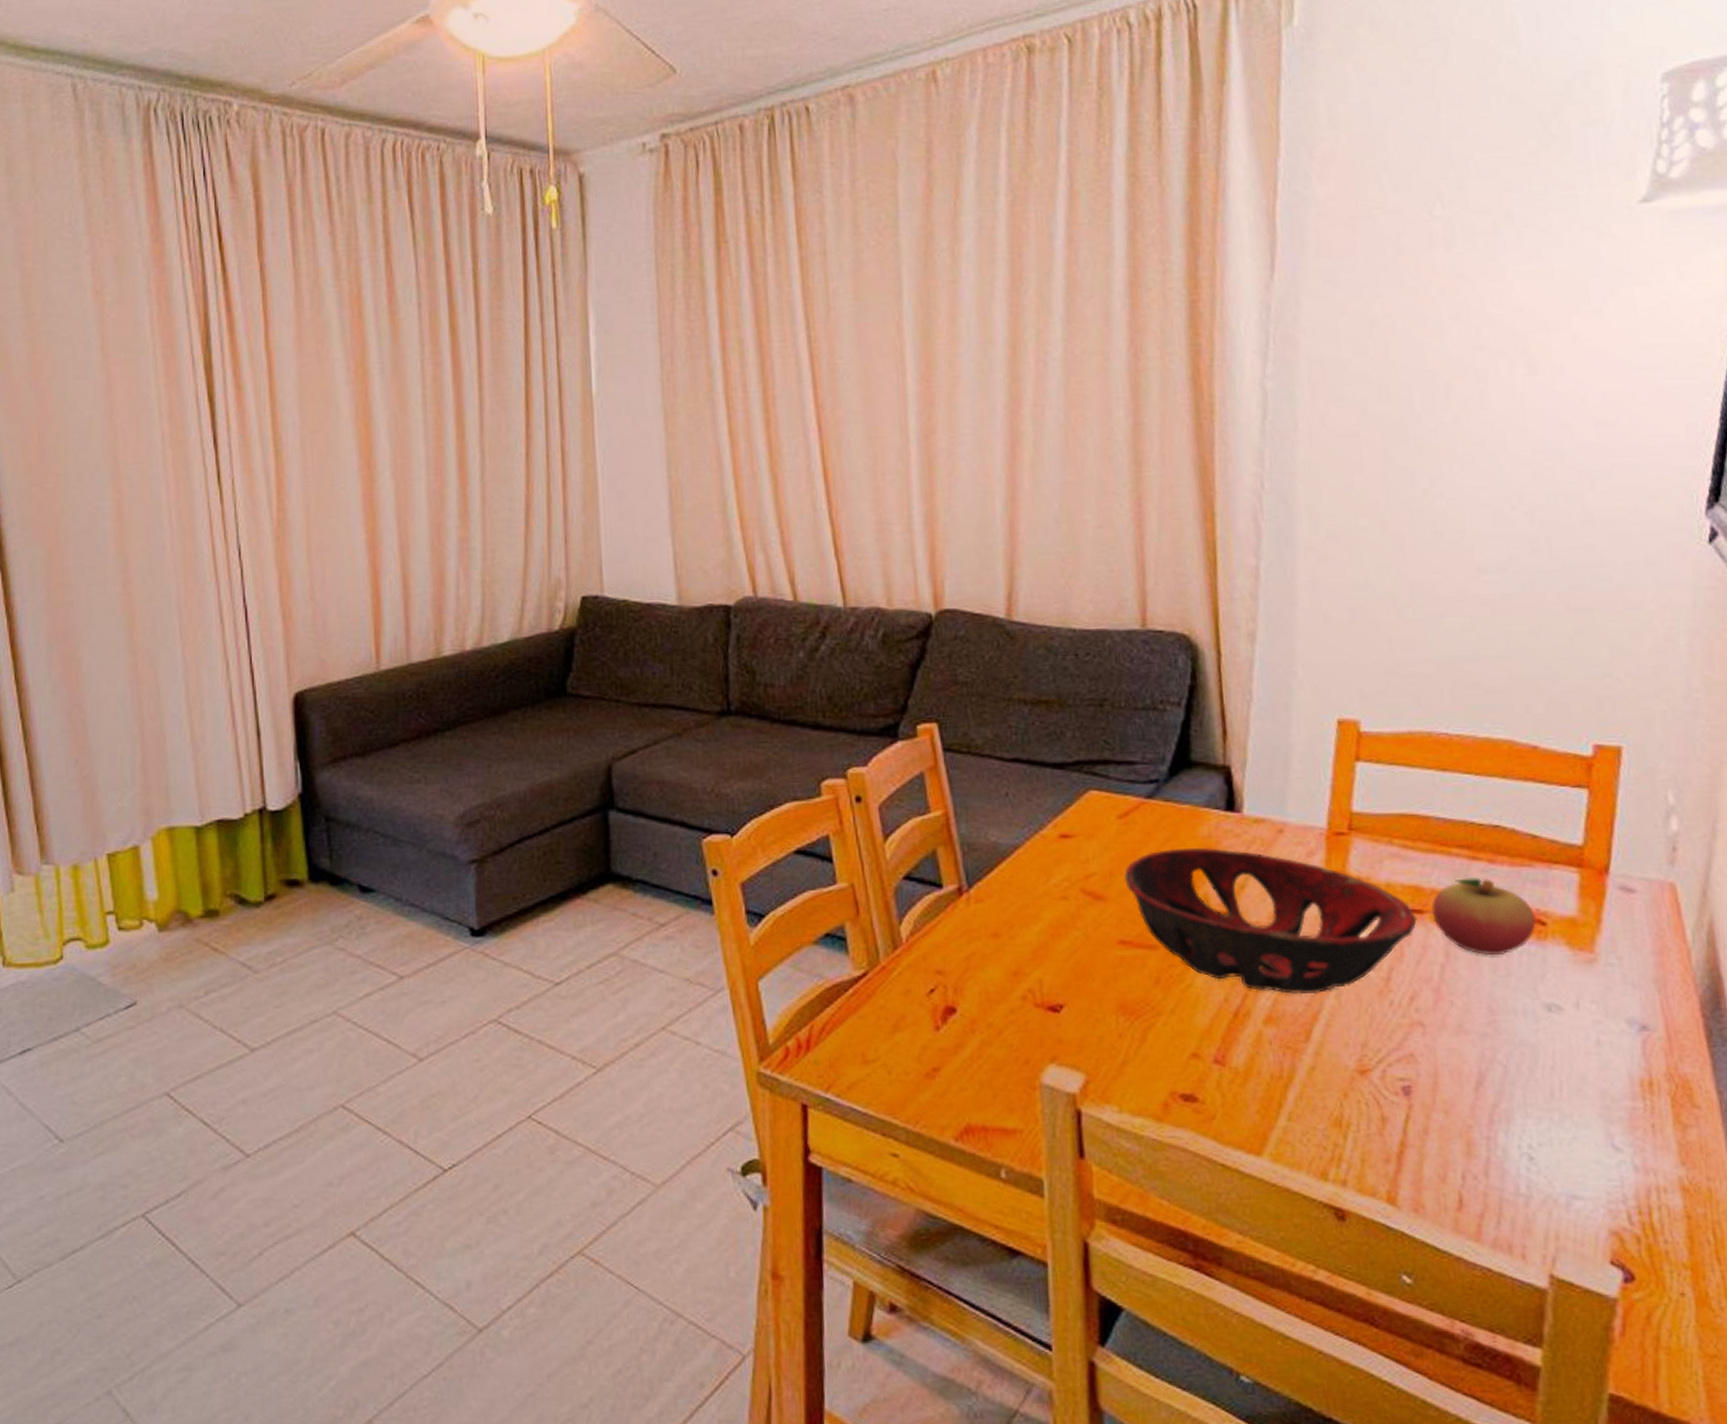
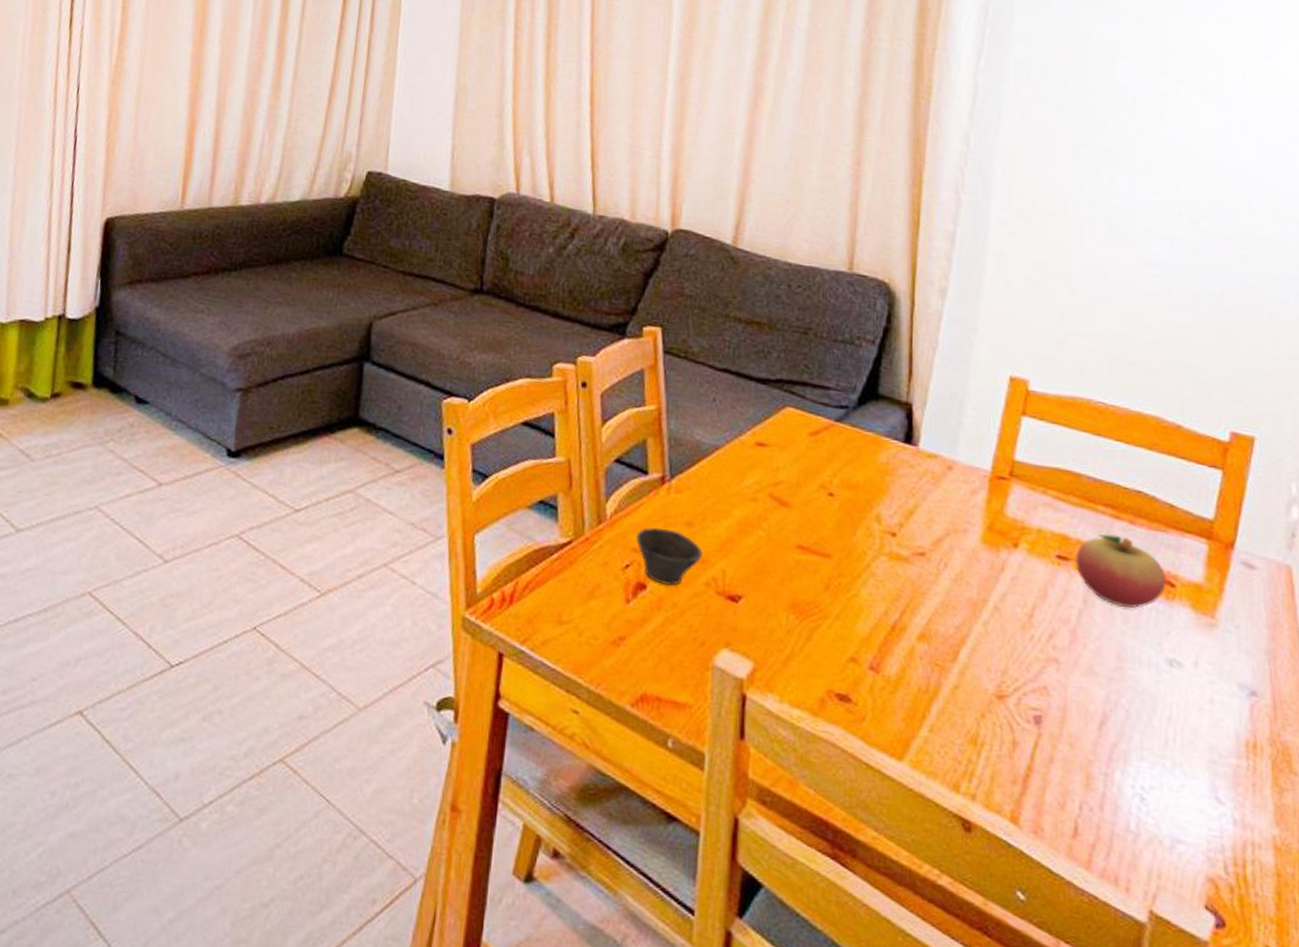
cup: none [937,943,1014,1005] -> present [636,527,703,586]
decorative bowl: present [1123,848,1417,995] -> none [808,469,1062,620]

